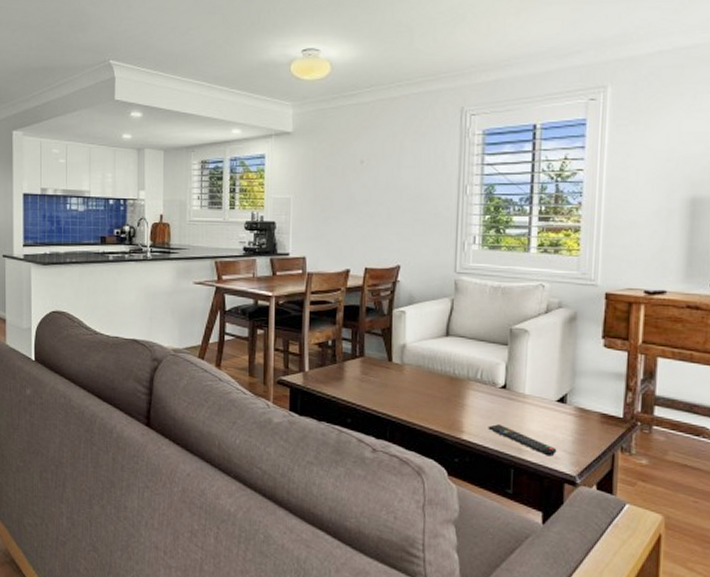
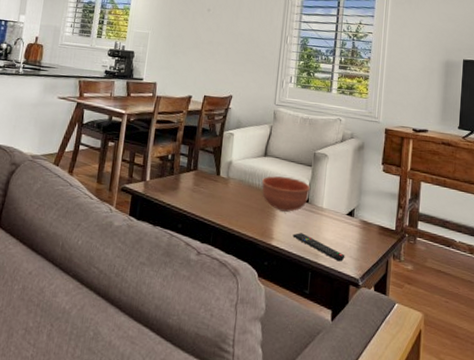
bowl: none [445,359,508,401] -> present [262,176,311,212]

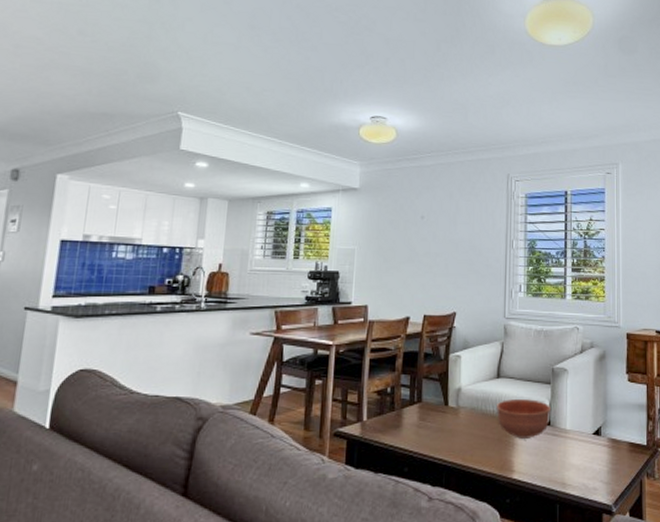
remote control: present [292,233,345,262] -> none [535,461,595,488]

